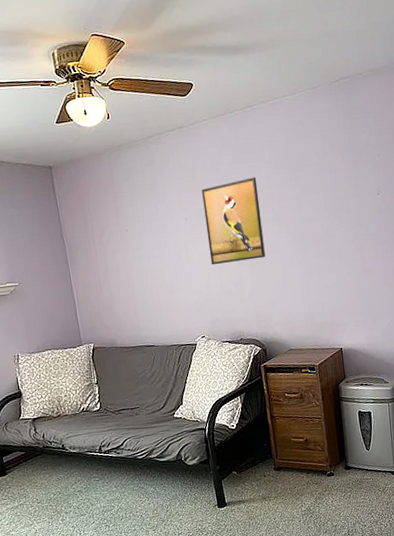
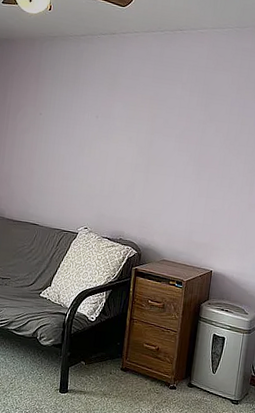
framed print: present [201,177,266,265] -> none [109,93,171,170]

